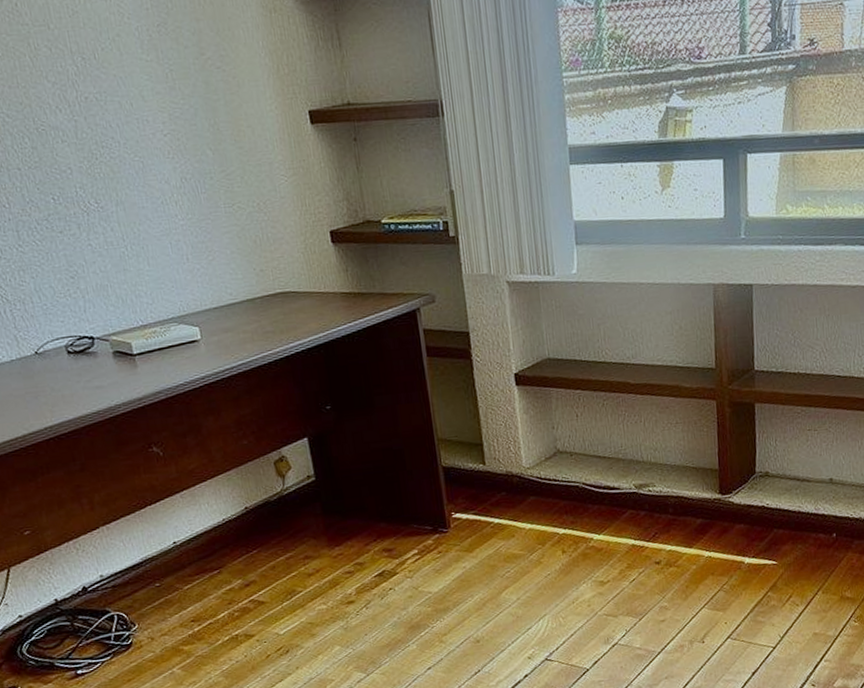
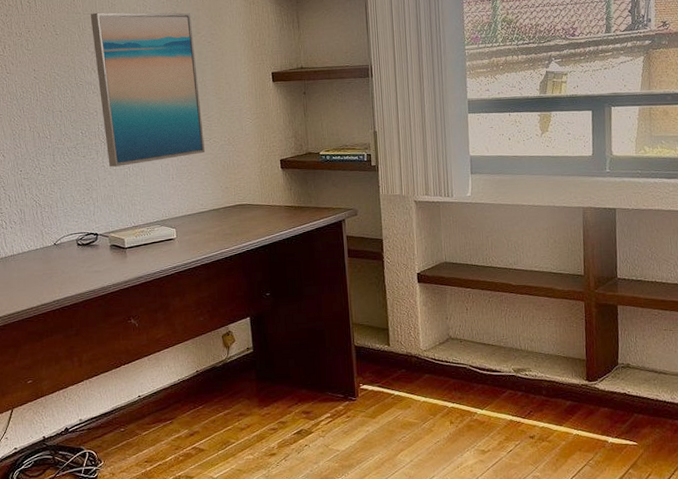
wall art: none [43,23,228,246] -> present [90,12,205,167]

